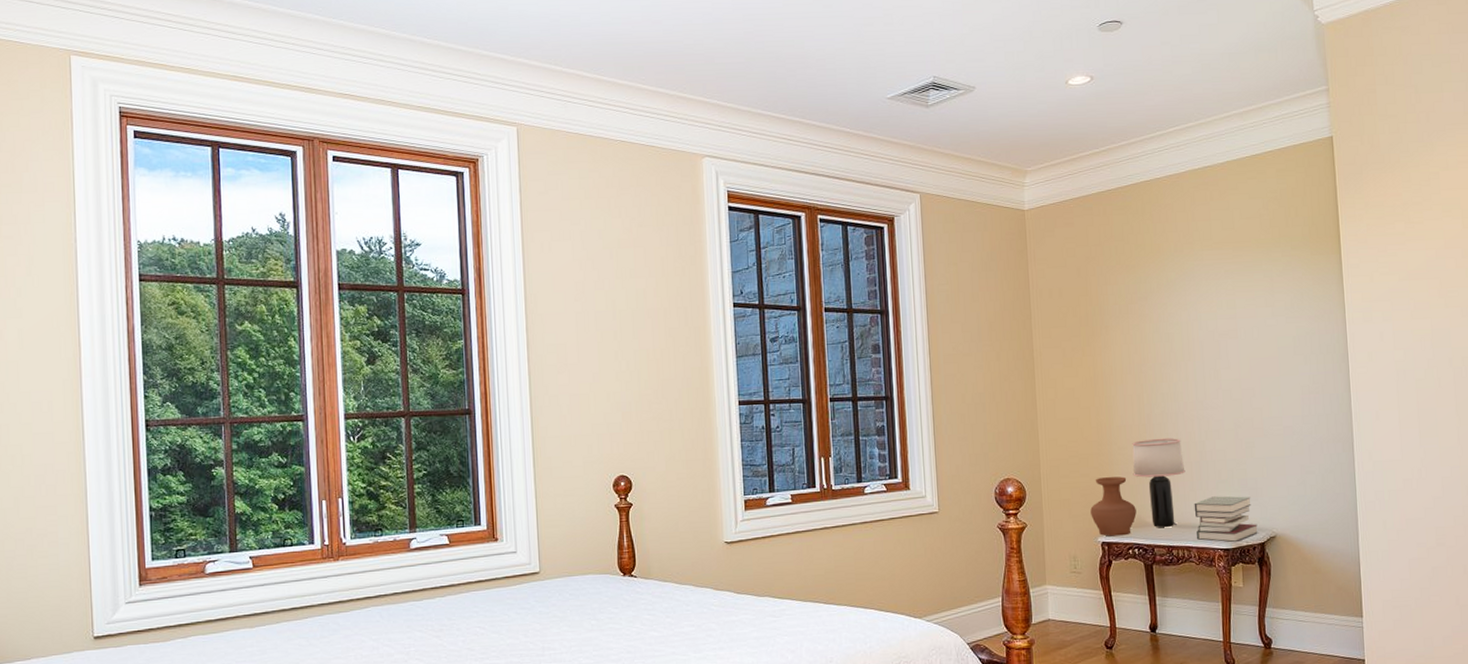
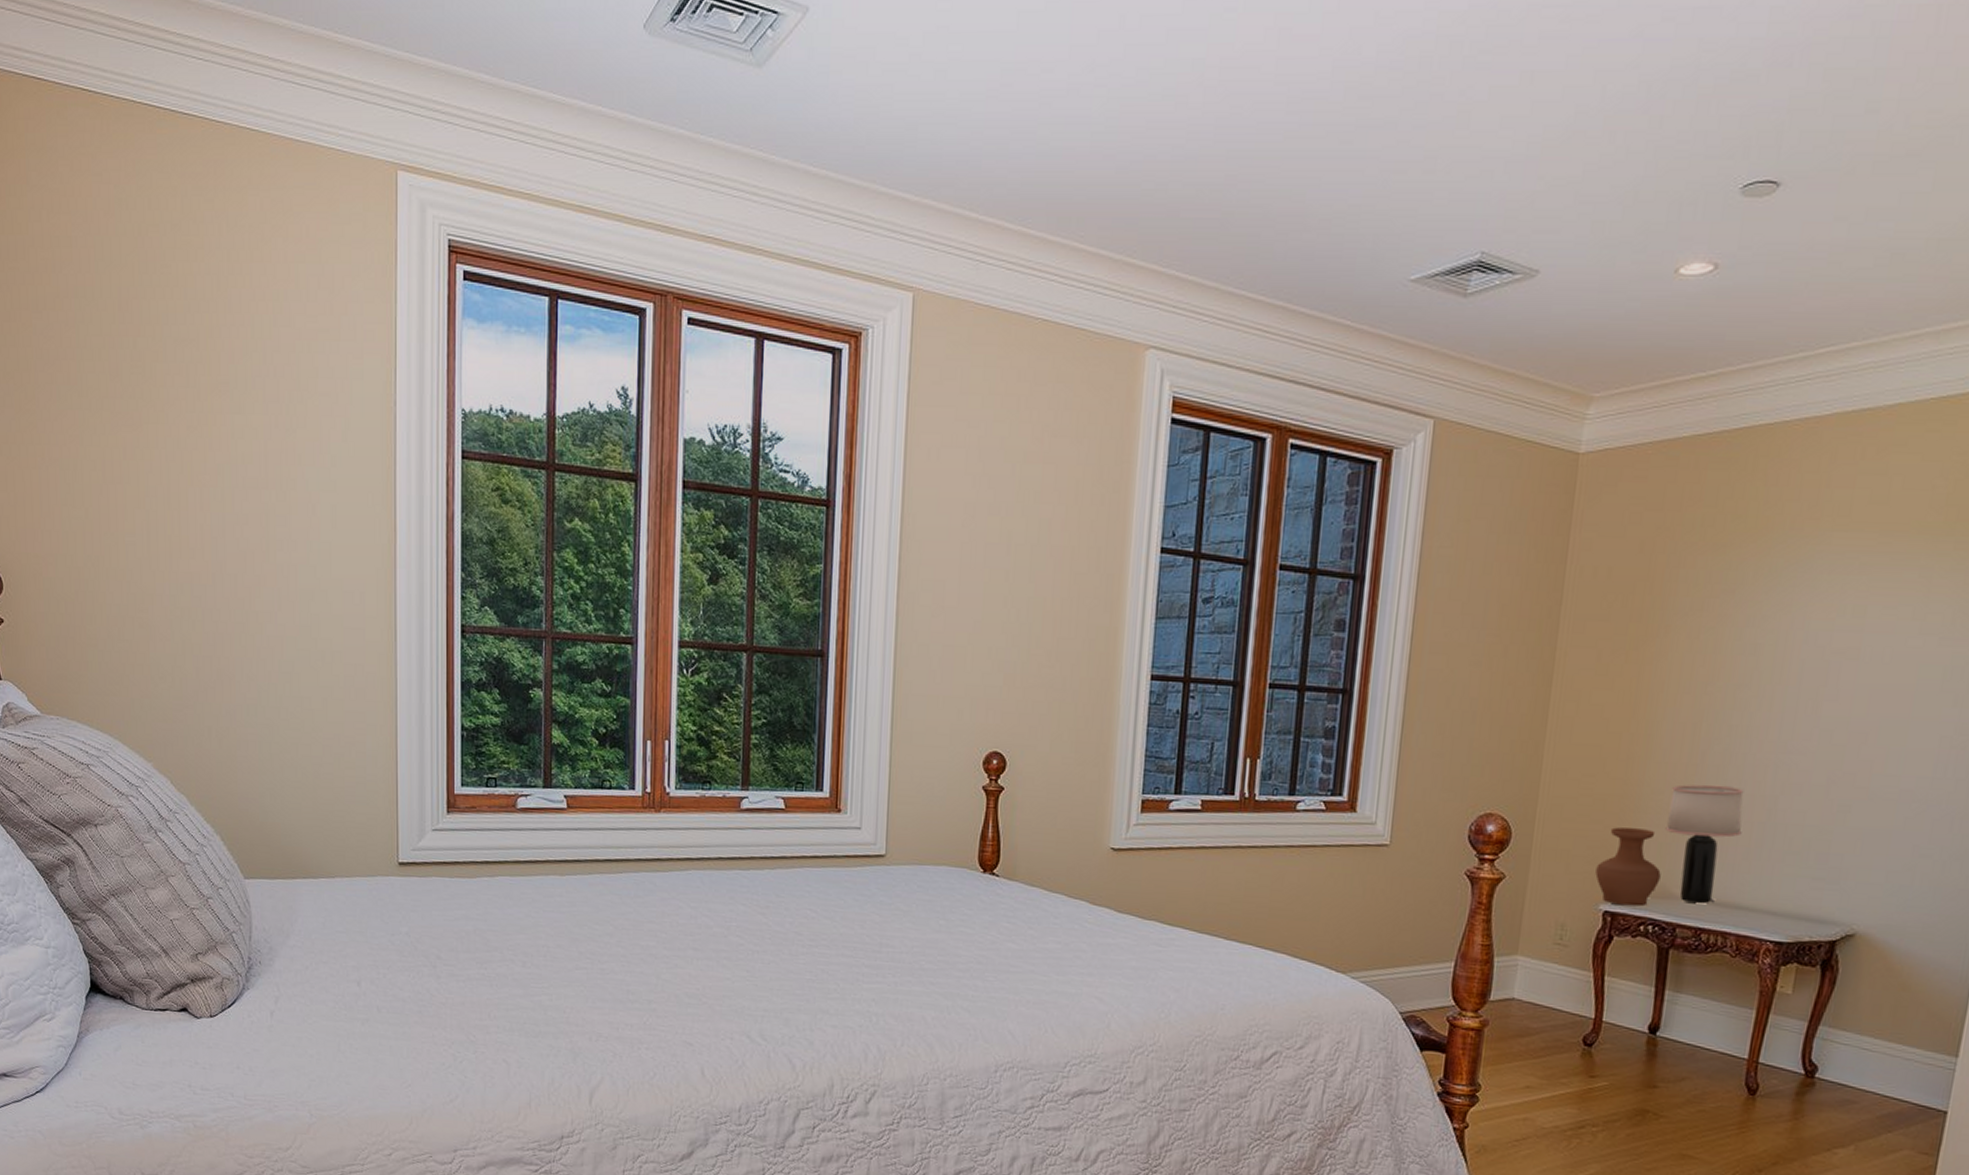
books: present [1194,496,1258,543] -> none [1739,871,1831,936]

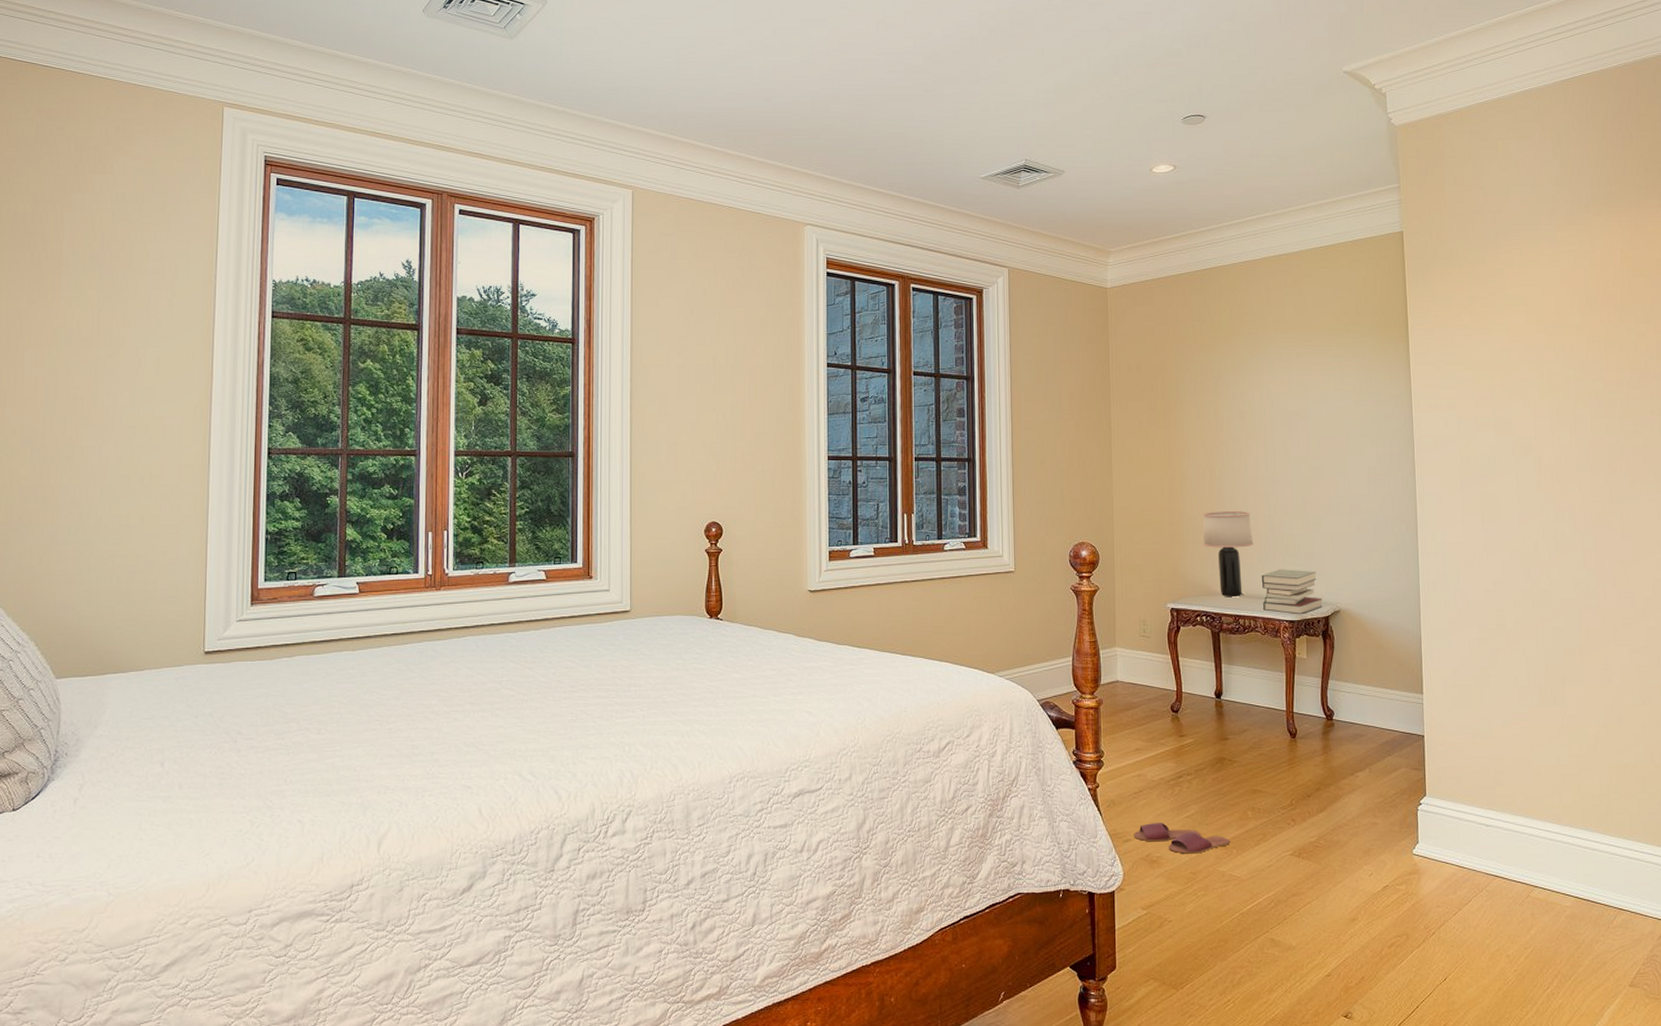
vase: present [1595,827,1661,907] -> none [1161,546,1205,603]
books: none [1739,871,1831,936] -> present [1261,569,1323,615]

